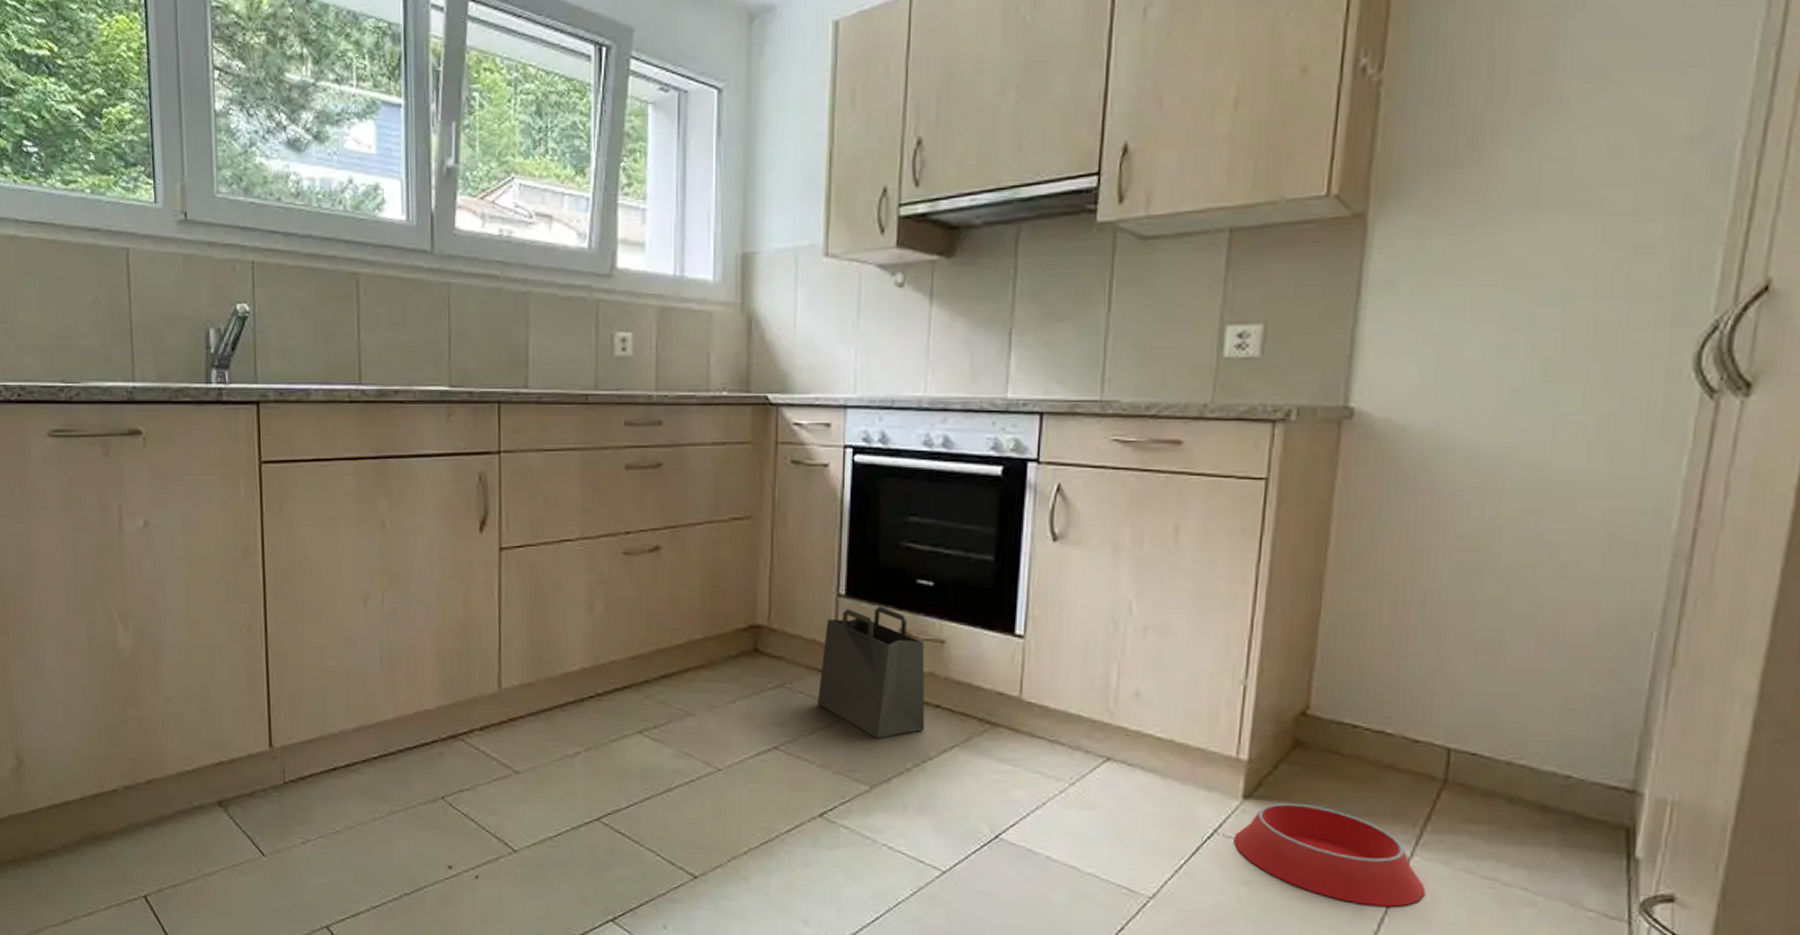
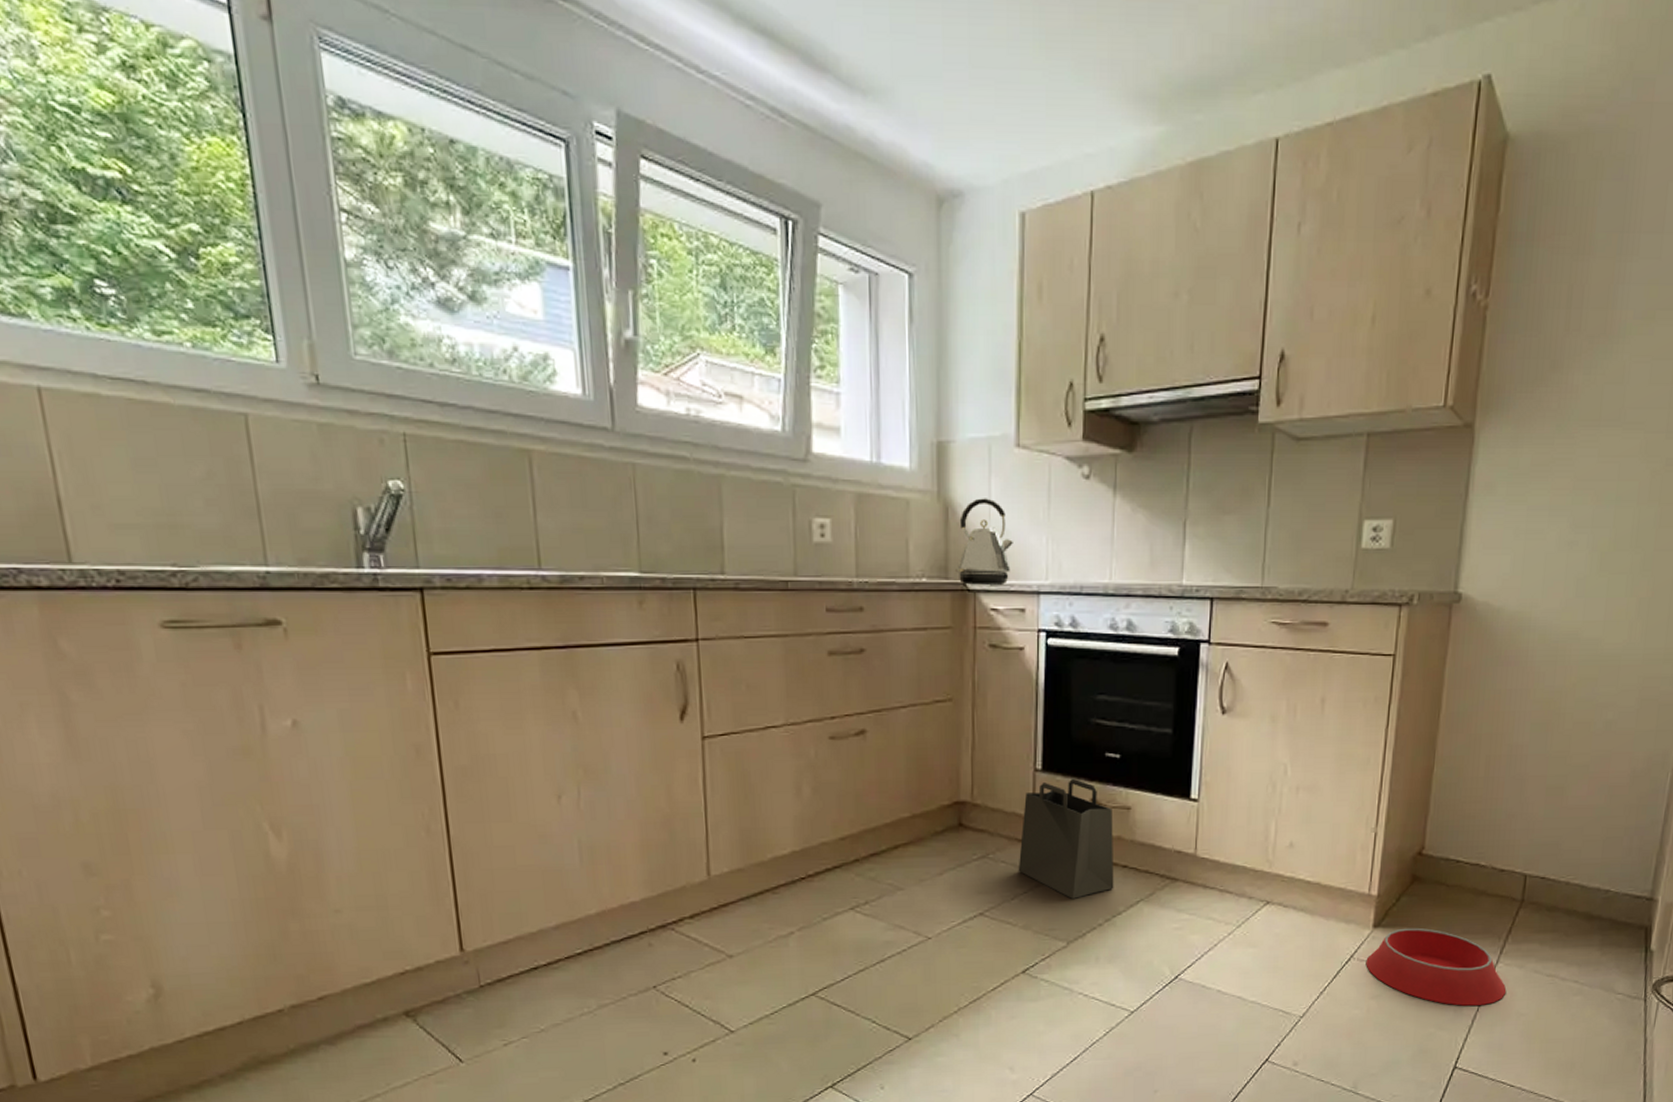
kettle: none [758,309,819,400] -> present [956,498,1013,586]

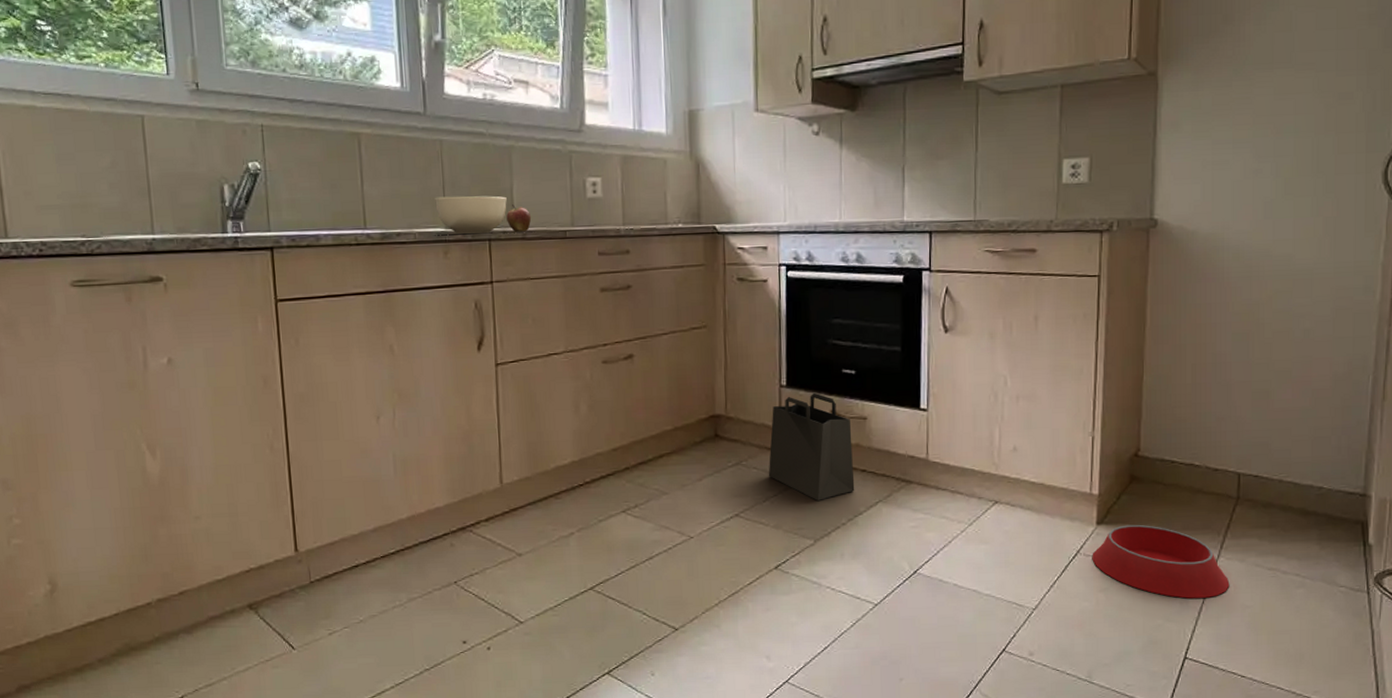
bowl: none [626,533,716,581] -> present [435,196,507,235]
fruit: none [715,547,746,581] -> present [506,205,532,232]
kettle: present [956,498,1013,586] -> none [707,155,755,228]

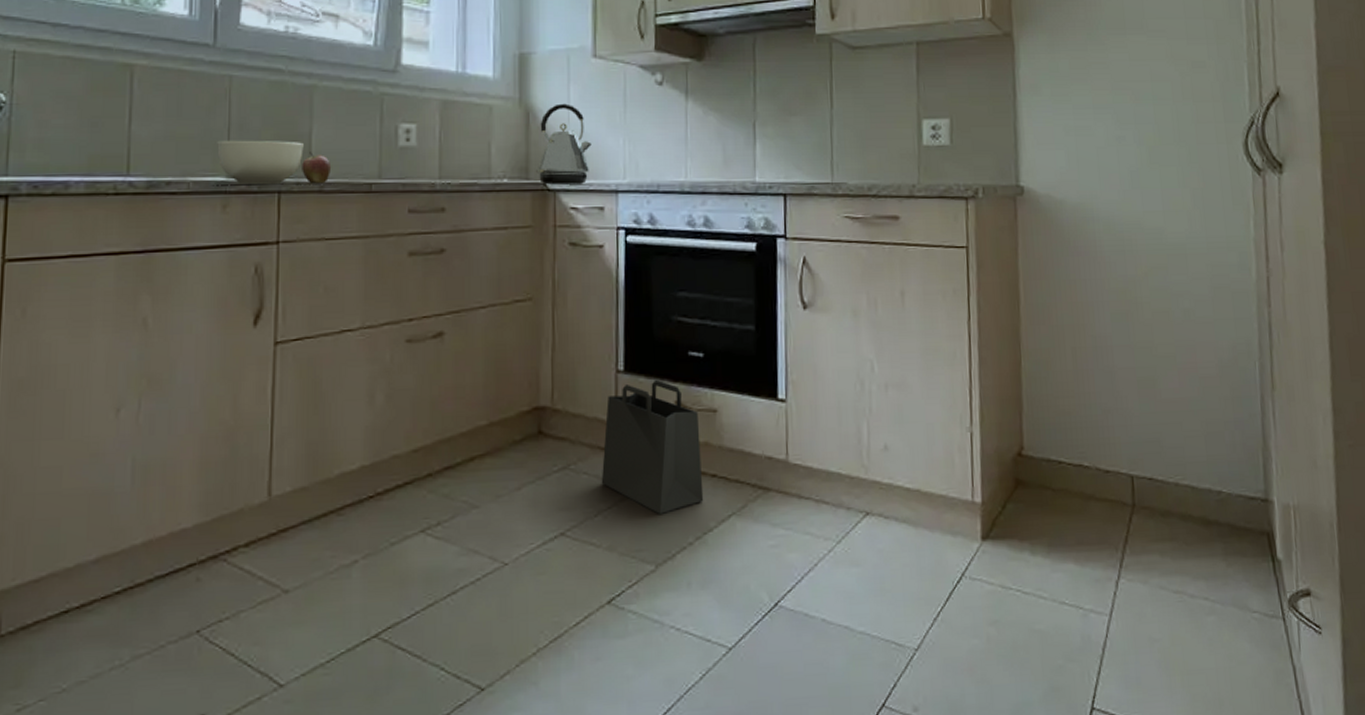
kettle: none [707,155,755,228] -> present [536,103,592,186]
pet bowl: present [1092,524,1230,599] -> none [978,539,1134,632]

